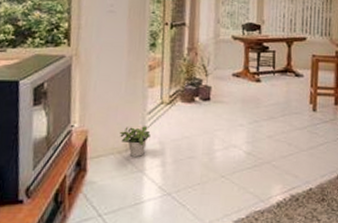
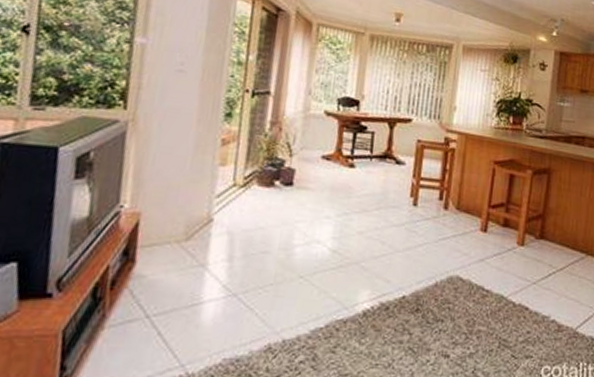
potted plant: present [120,126,151,157] -> none [180,211,218,248]

